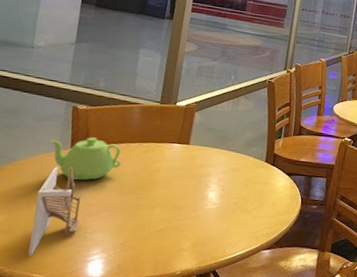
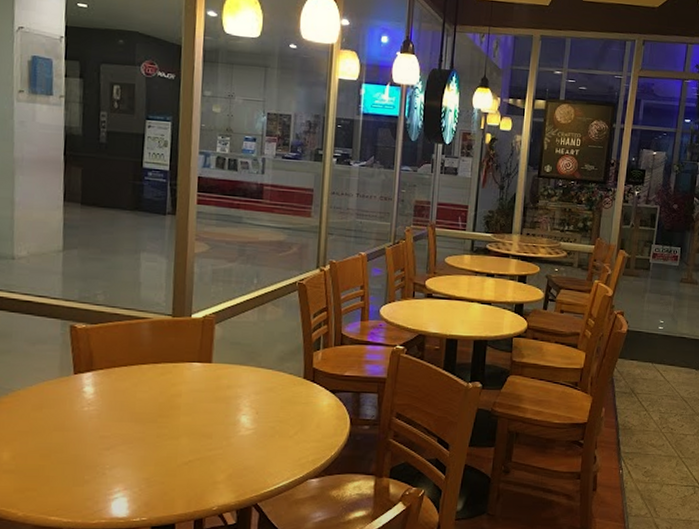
napkin holder: present [27,166,81,256] -> none [41,395,96,498]
teapot: present [50,137,121,181] -> none [49,360,134,411]

